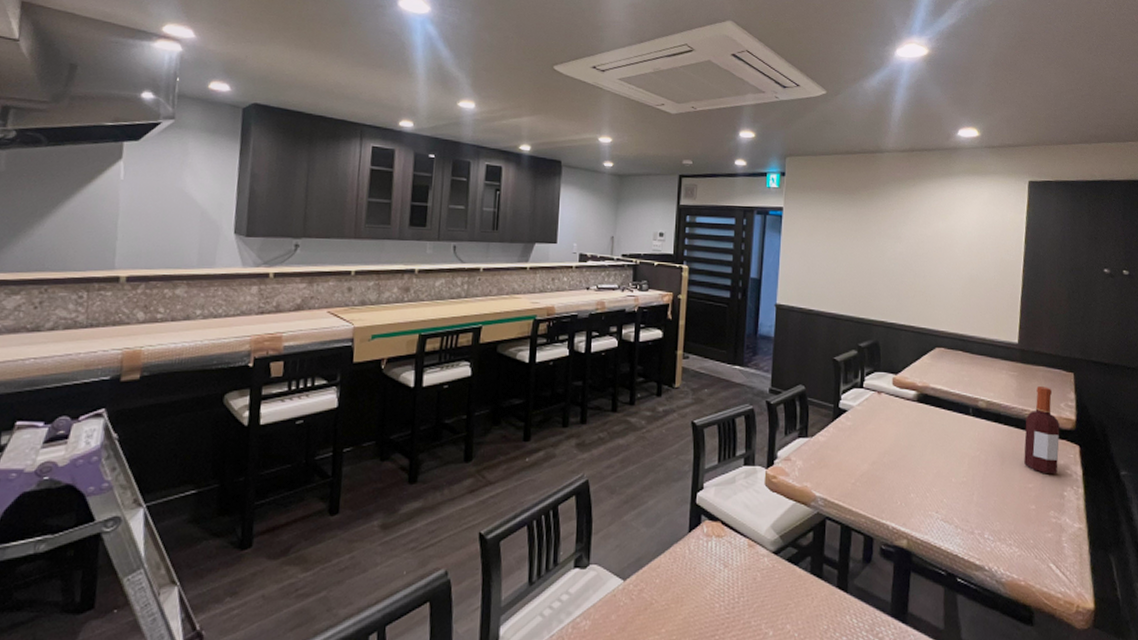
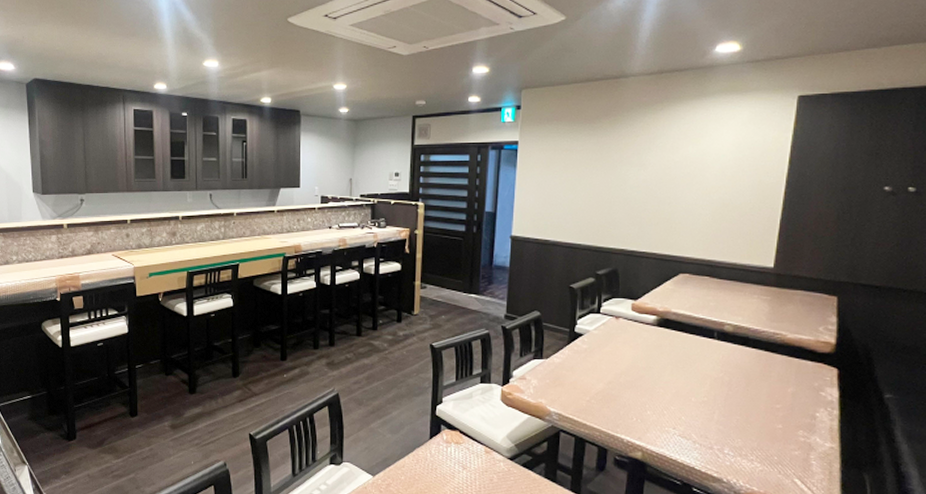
bottle: present [1024,387,1060,475] -> none [773,311,816,396]

